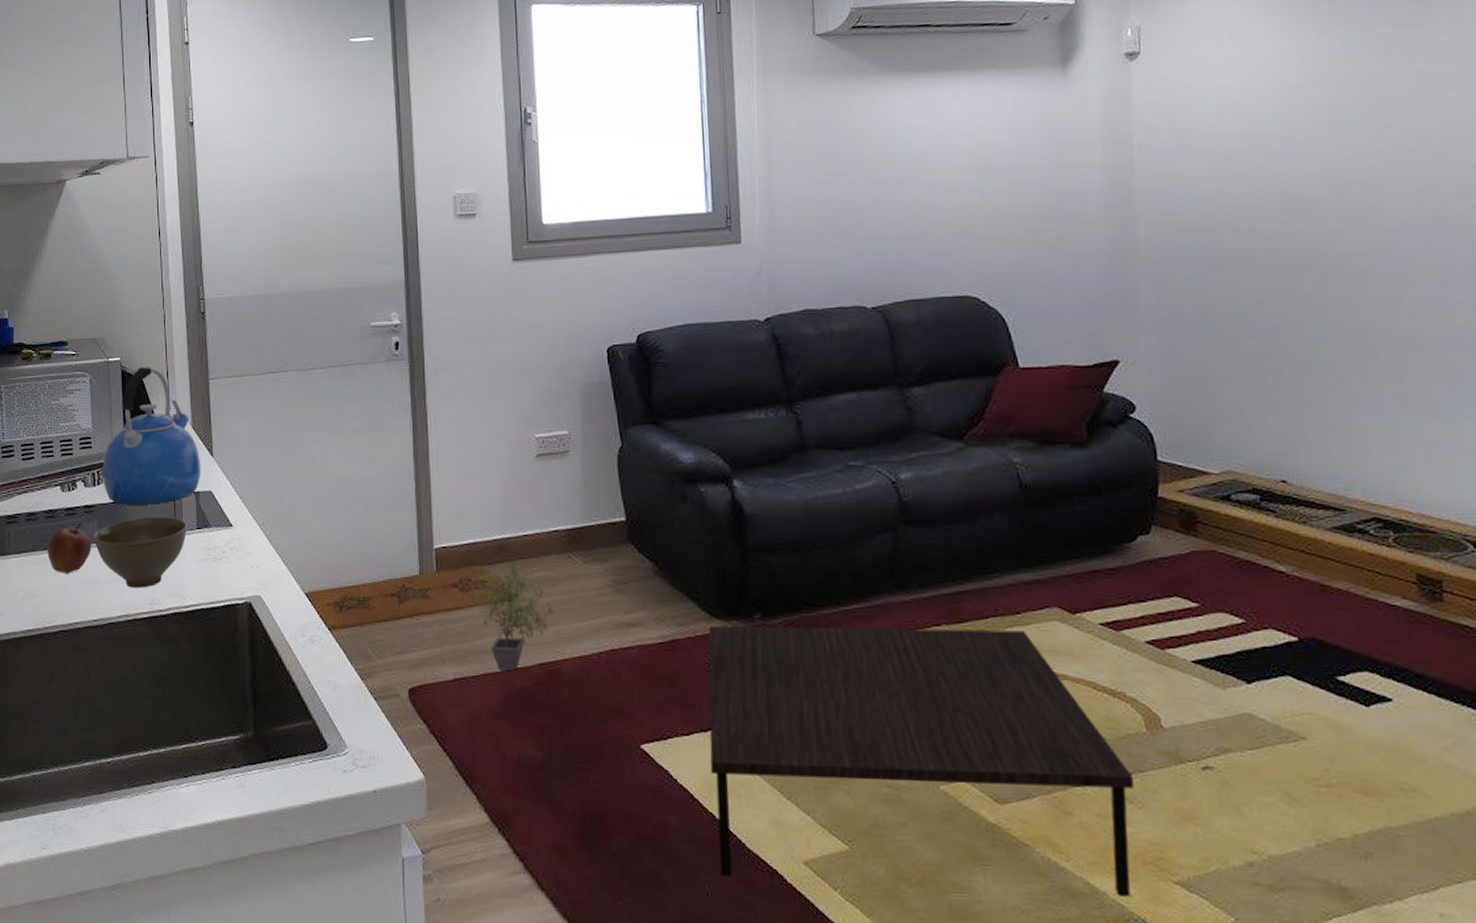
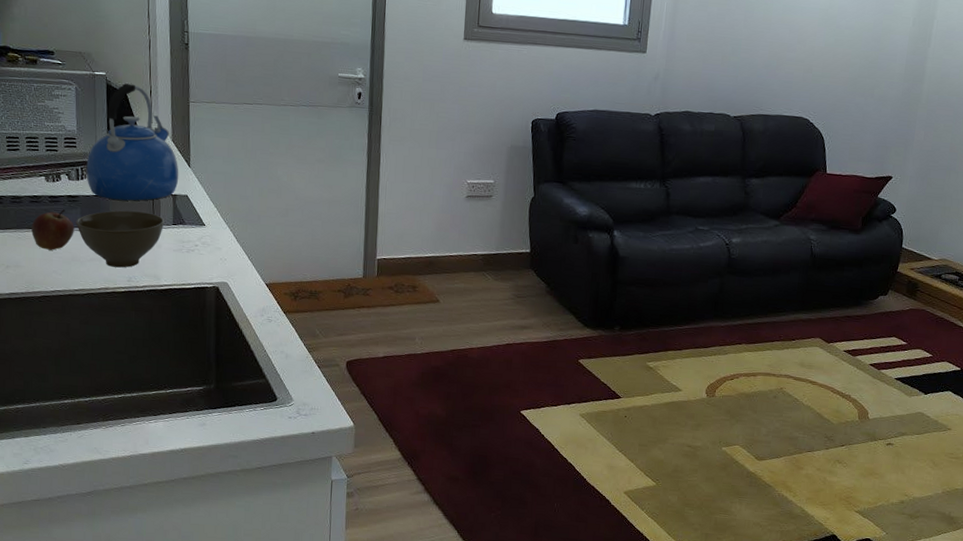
potted plant: present [473,560,554,672] -> none [405,273,468,354]
coffee table: present [708,626,1135,897] -> none [567,333,845,519]

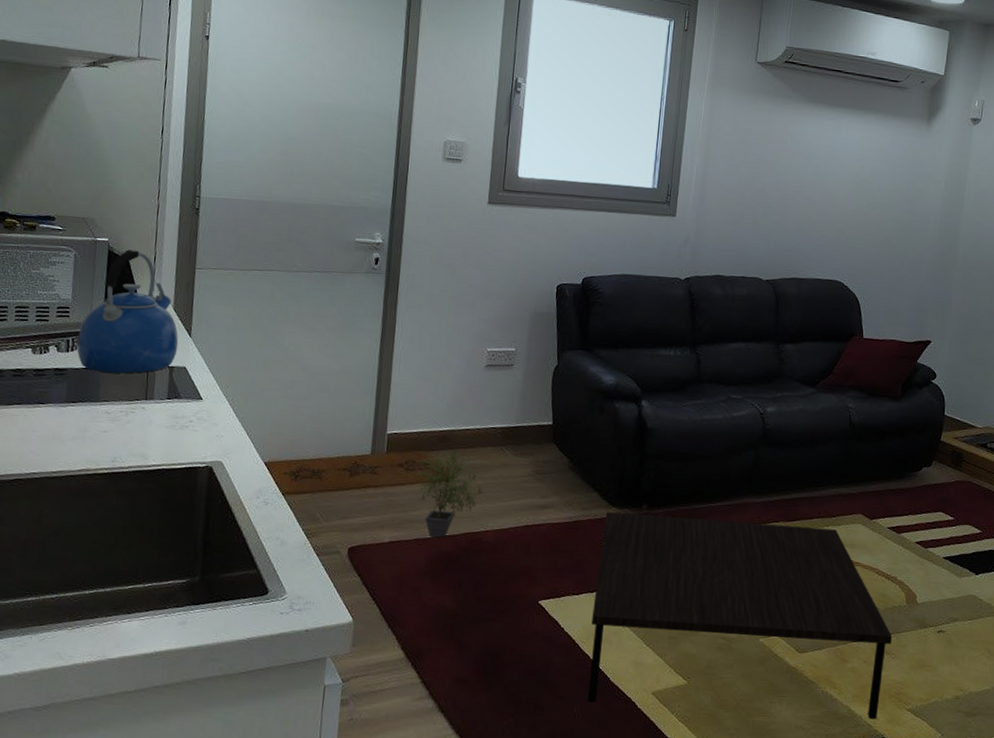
fruit: present [31,209,74,250] -> none [10,383,59,428]
bowl: present [76,210,165,268] -> none [60,384,159,447]
potted plant: none [405,273,468,354] -> present [416,448,483,539]
coffee table: none [567,333,845,519] -> present [588,512,893,720]

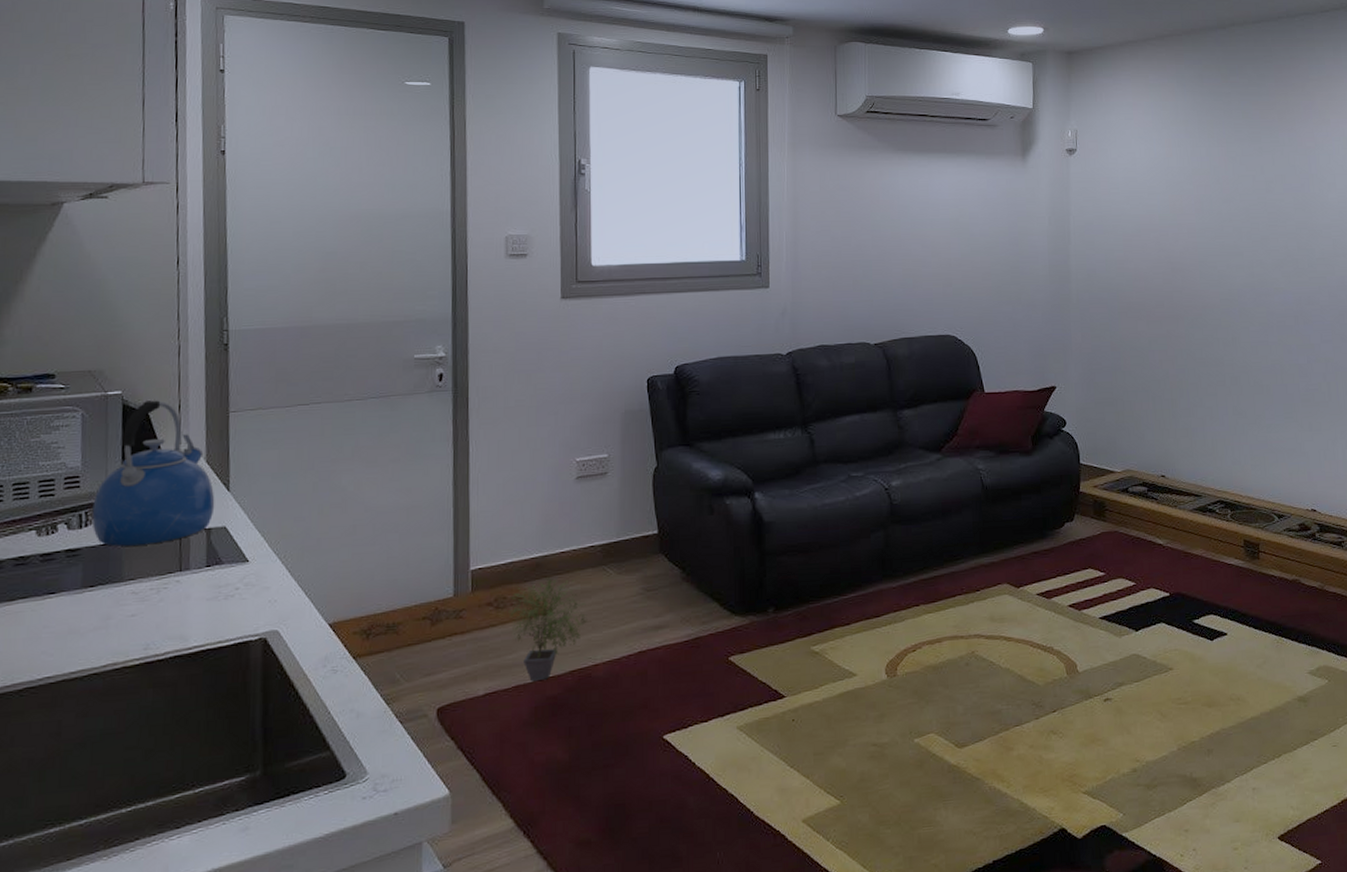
coffee table: present [588,512,893,720] -> none [725,605,1058,844]

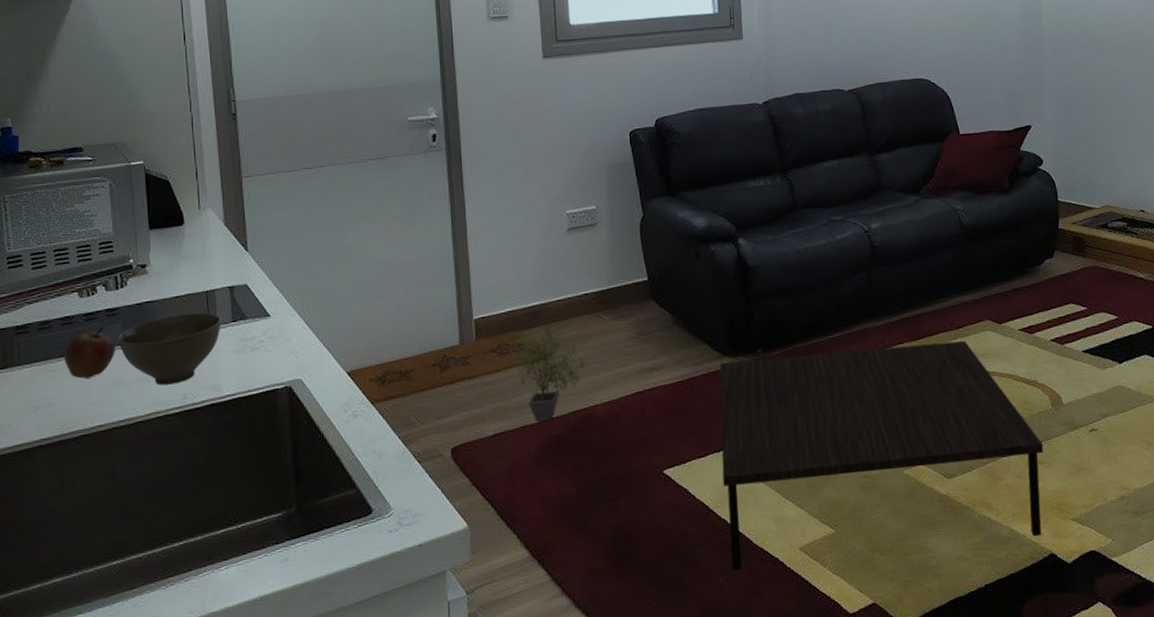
fruit: none [14,569,74,625] -> present [64,327,116,379]
bowl: none [75,556,196,634] -> present [117,312,222,385]
kettle: present [91,400,215,547] -> none [126,168,236,305]
coffee table: none [725,605,1058,844] -> present [719,341,1044,571]

